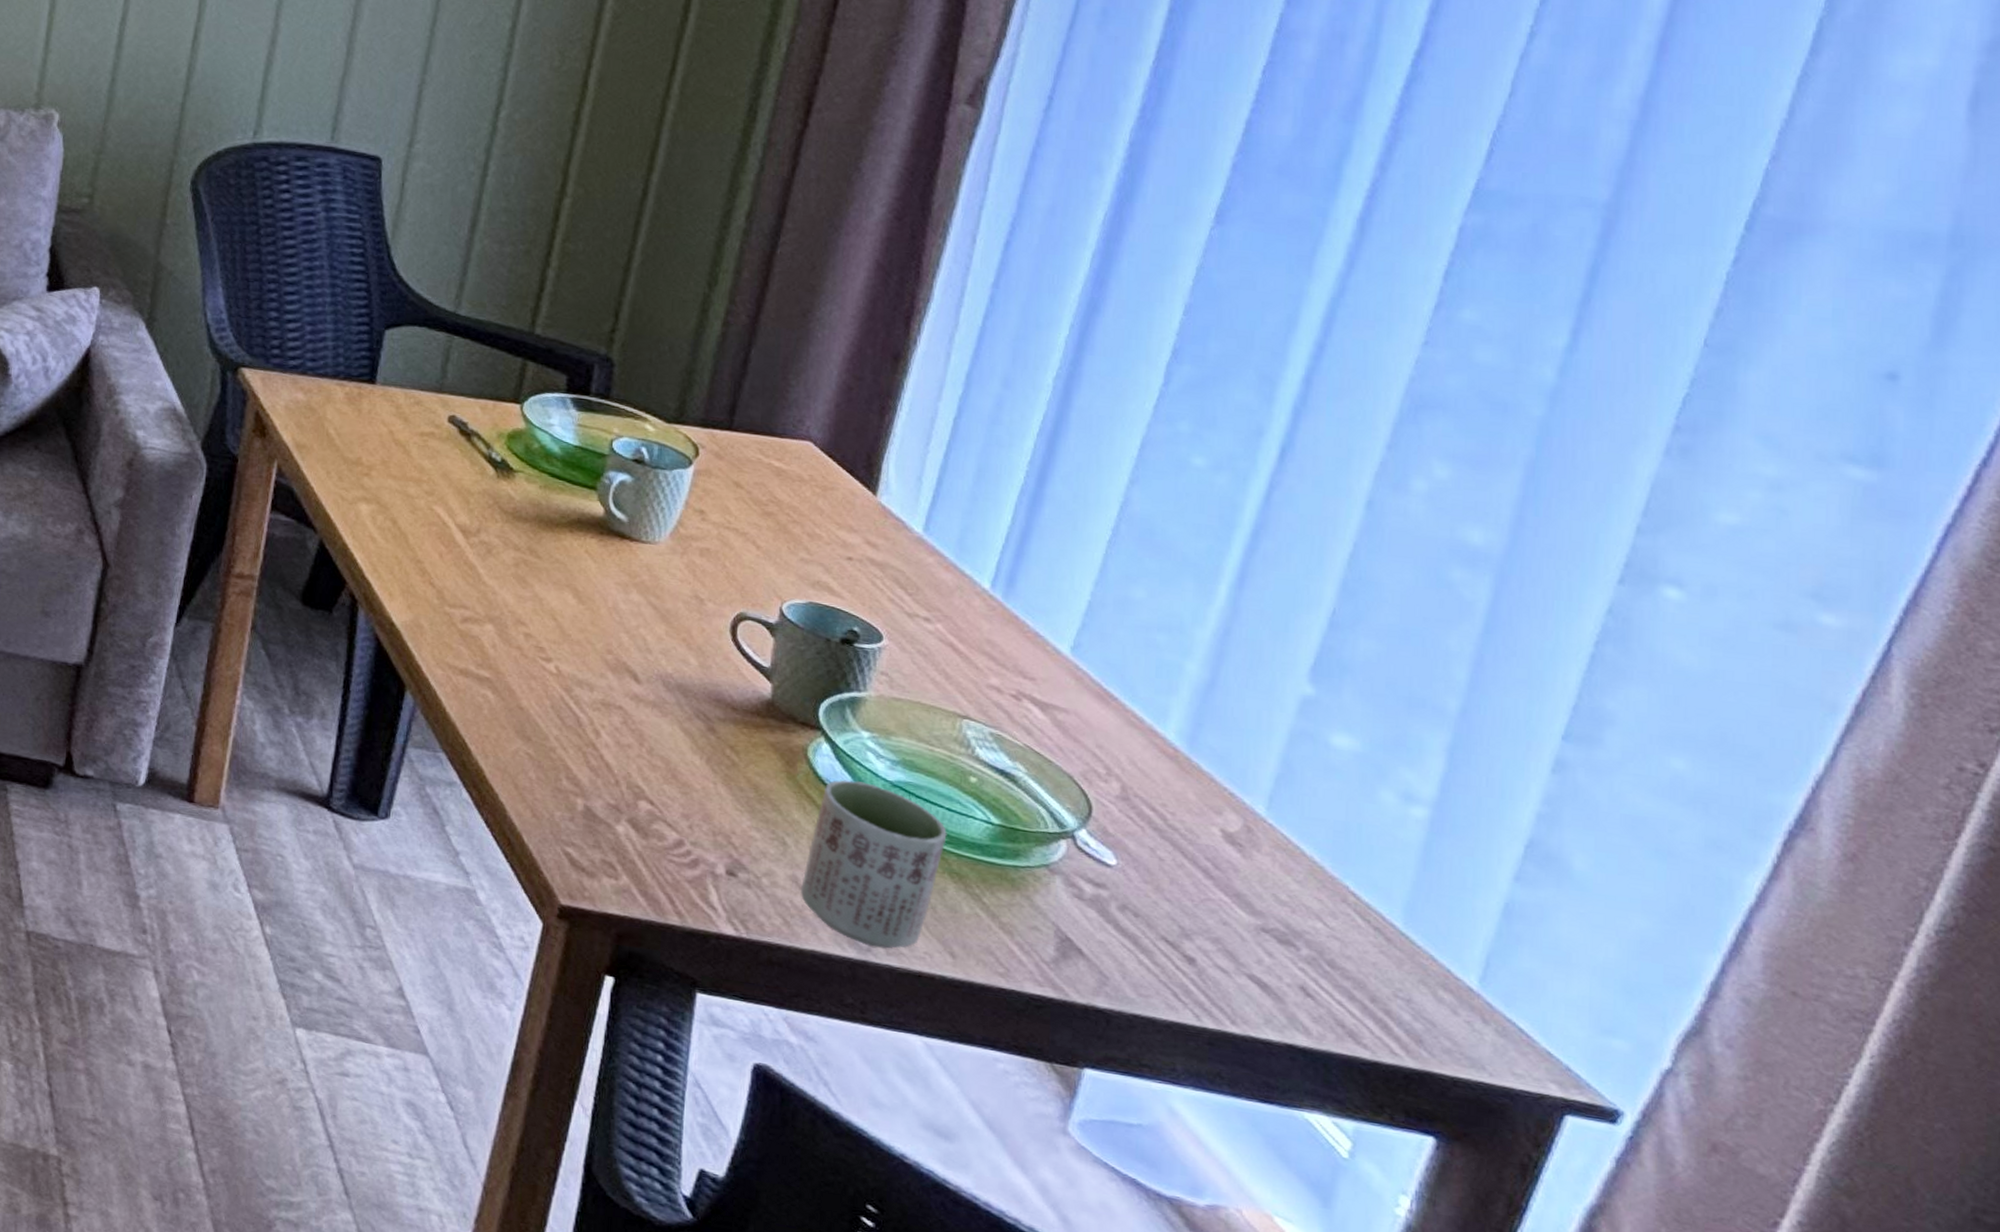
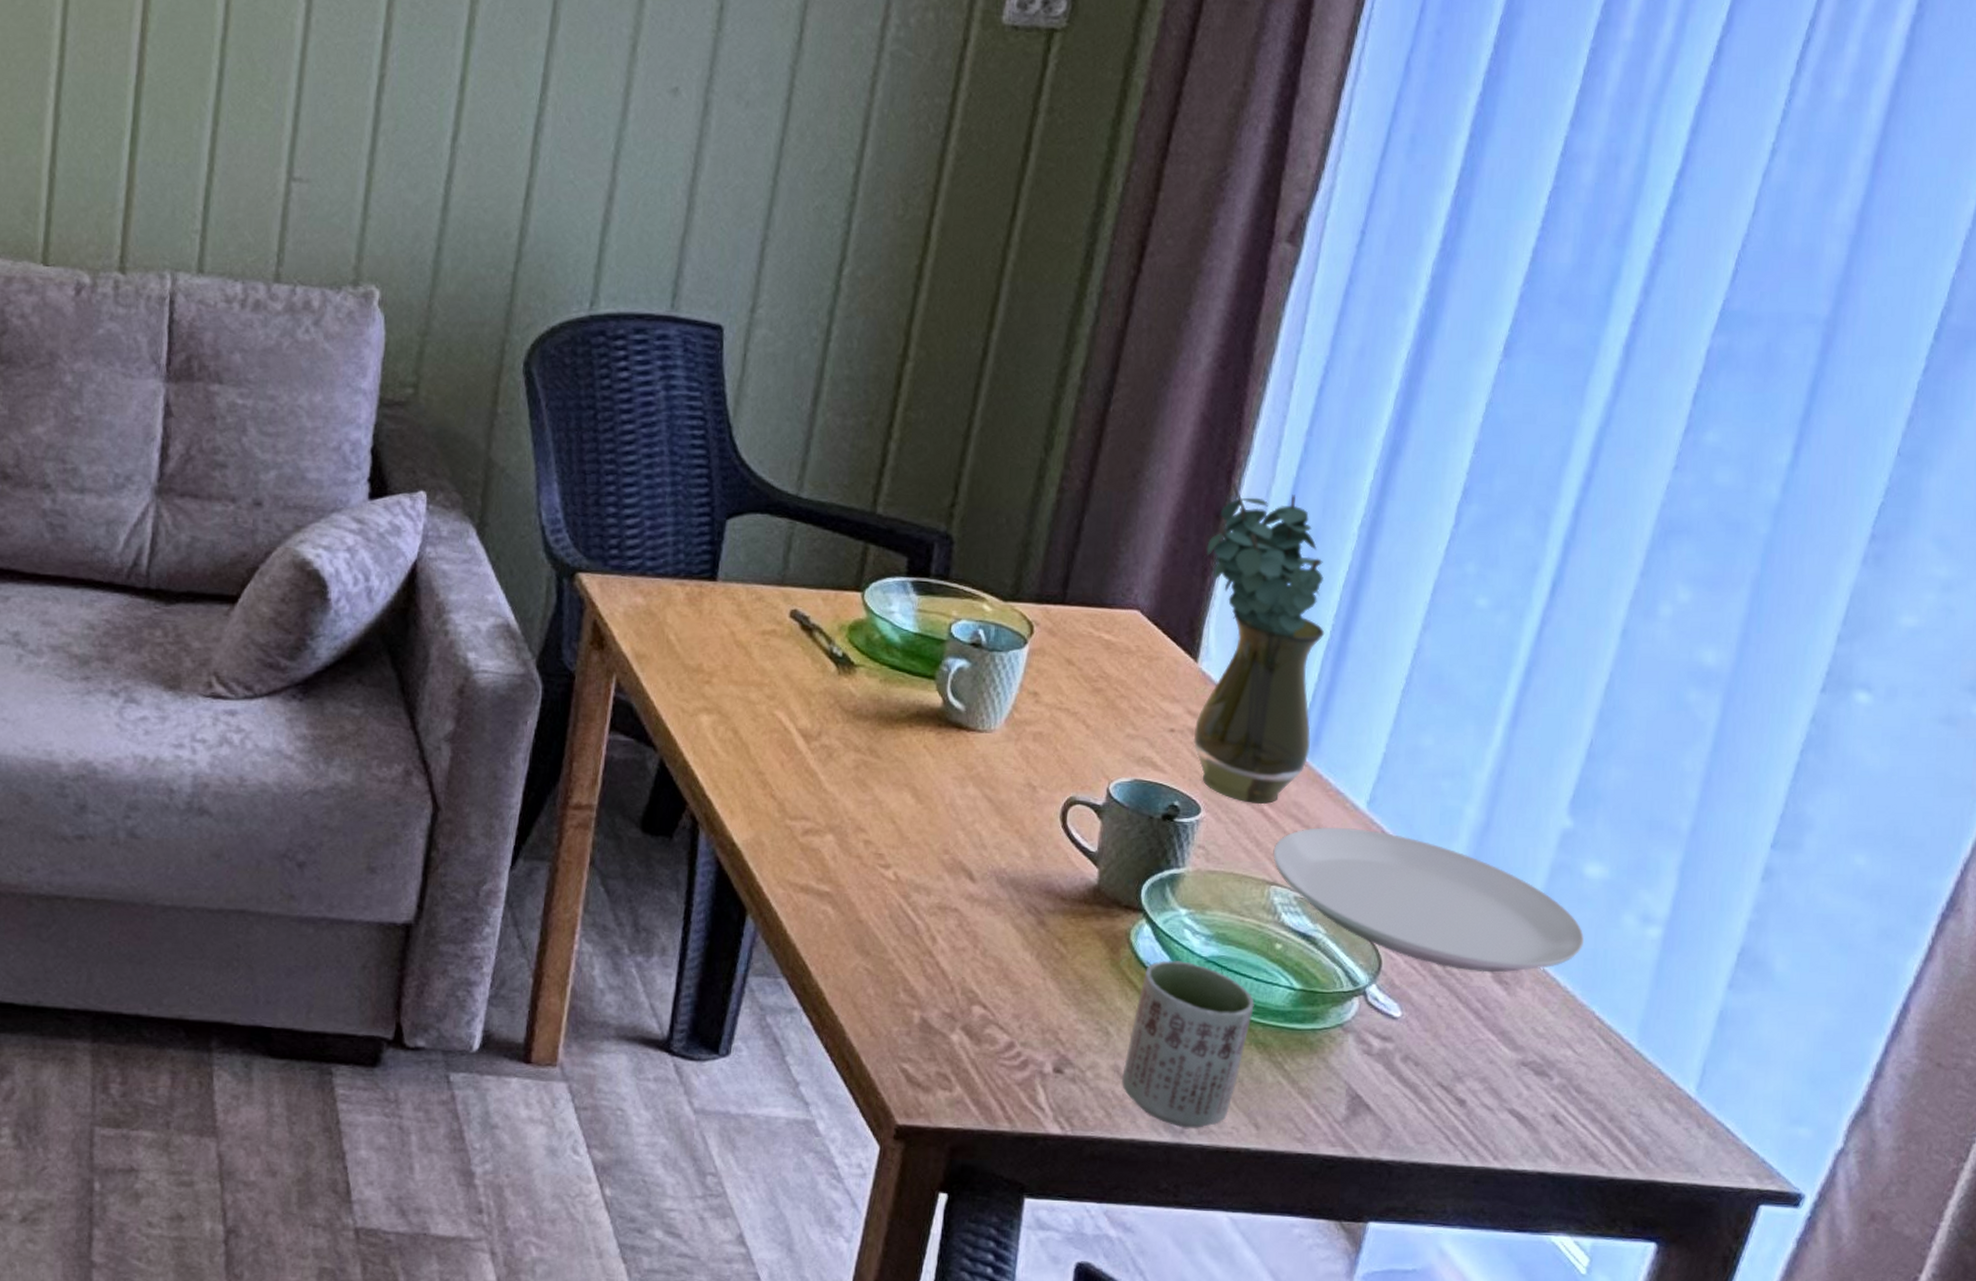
vase: none [873,328,1018,639] -> present [1193,483,1325,805]
plate: none [964,667,1333,835] -> present [1273,826,1584,973]

